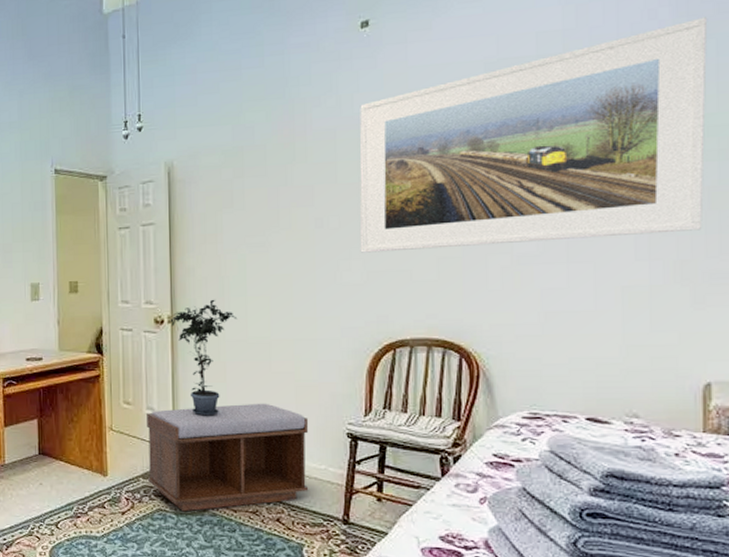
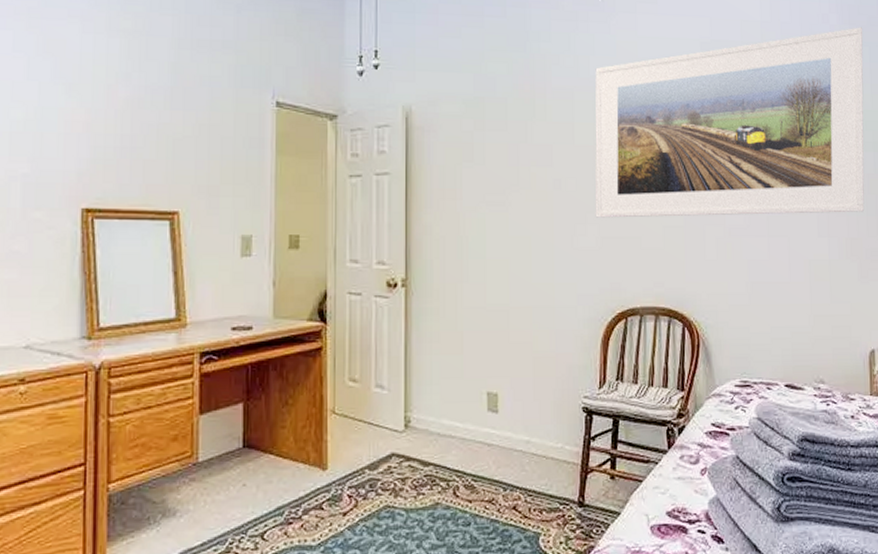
bench: present [147,403,309,512] -> none [374,376,546,507]
potted plant: present [170,299,238,416] -> none [404,261,476,393]

